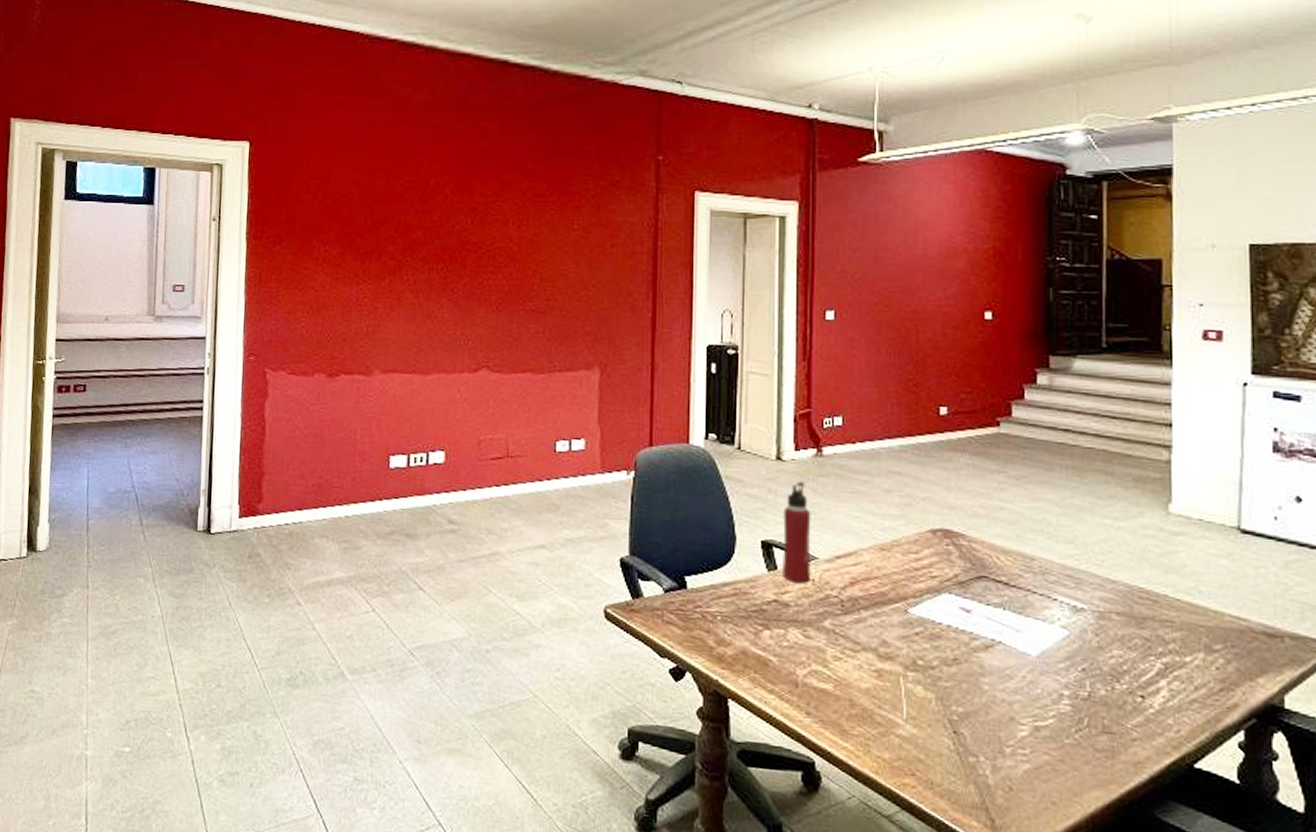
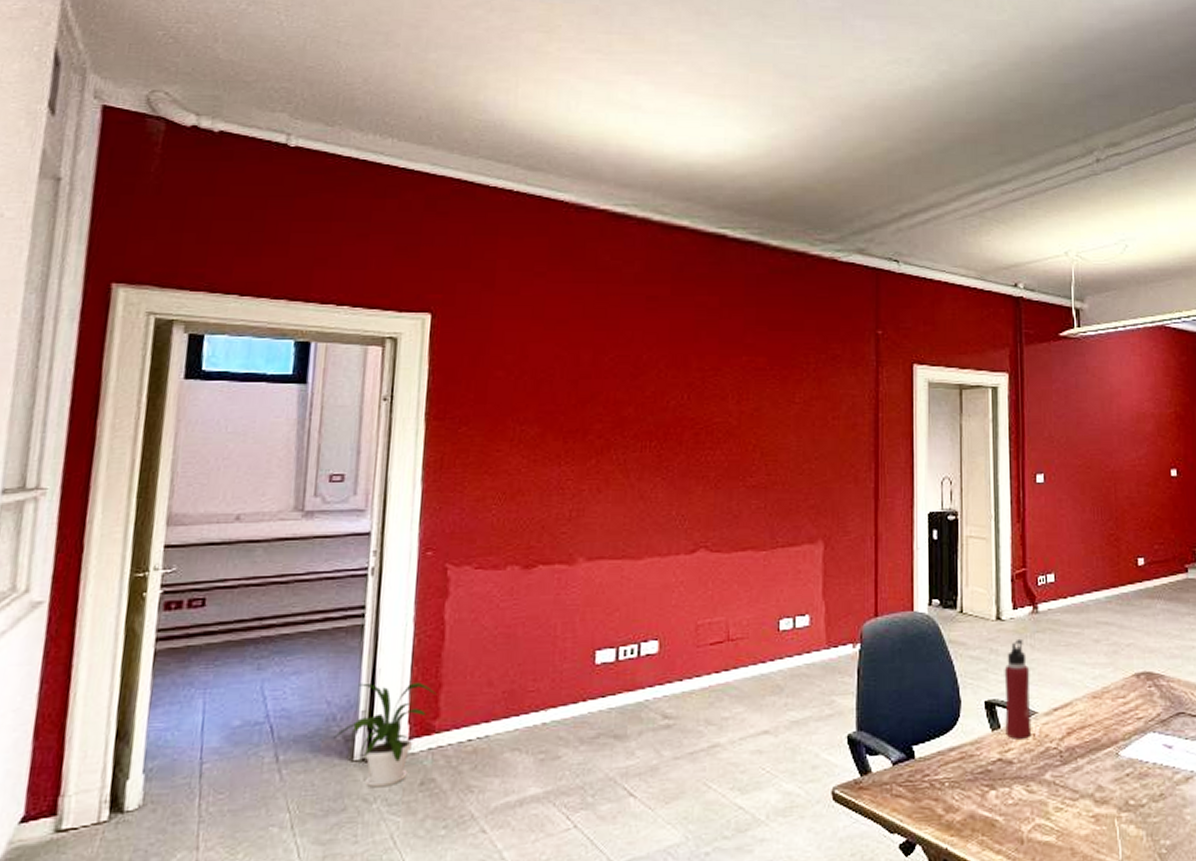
house plant: none [182,466,260,556] -> present [334,682,437,788]

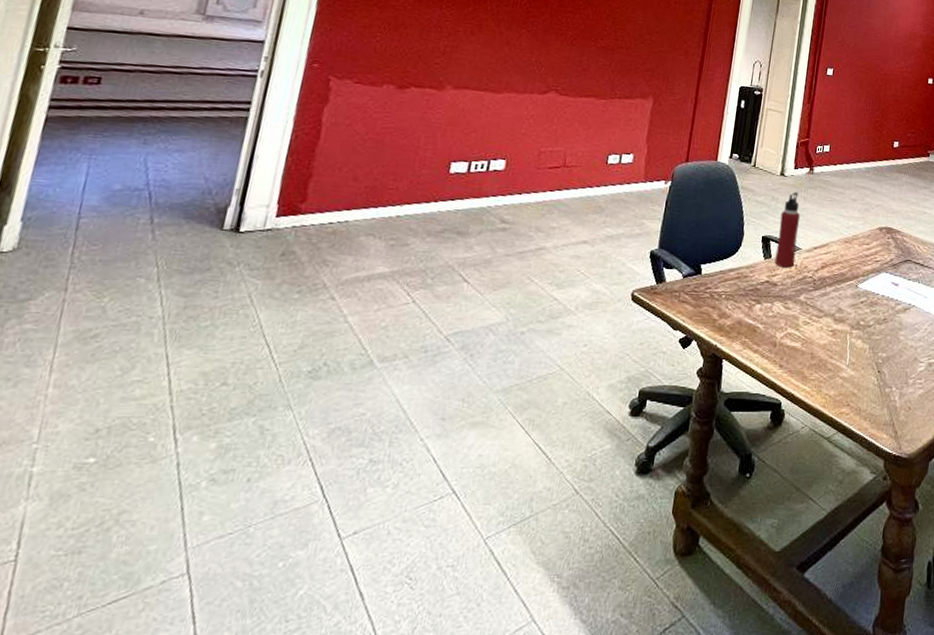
house plant: present [334,682,437,788] -> none [208,165,307,254]

